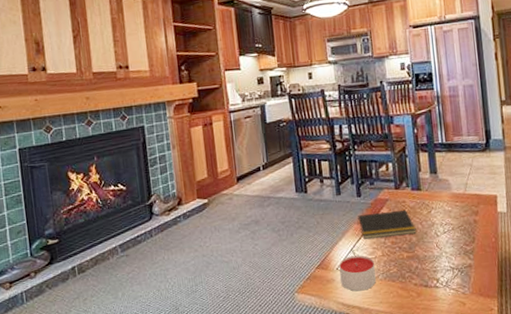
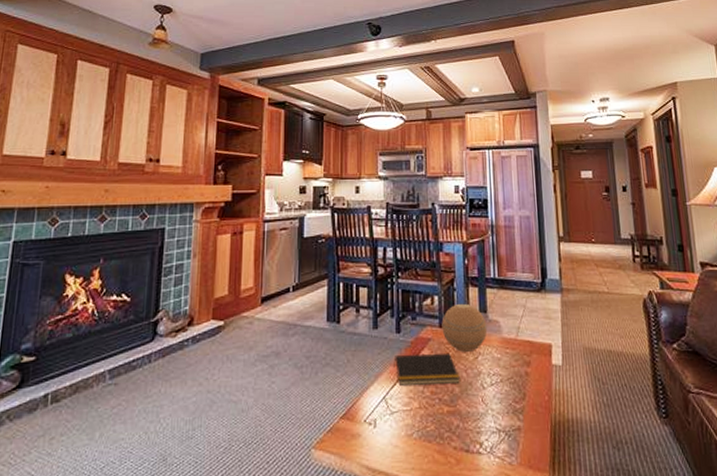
candle: present [339,255,376,291] -> none [368,405,409,452]
decorative orb: none [397,167,438,208] -> present [441,303,488,352]

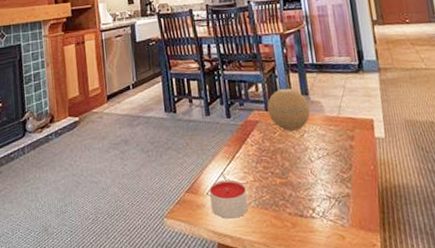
candle: none [368,405,409,452] -> present [209,179,248,219]
notepad: present [394,354,460,385] -> none [227,133,289,163]

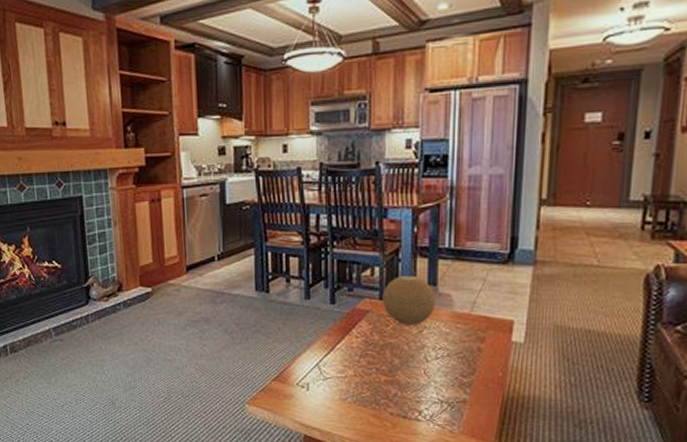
candle: present [209,179,248,219] -> none [300,372,343,412]

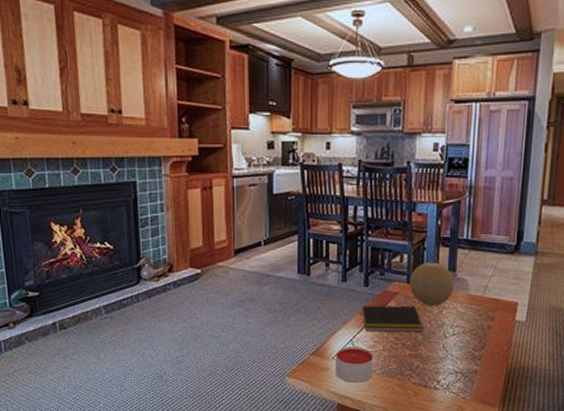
candle: none [300,372,343,412] -> present [336,347,373,383]
notepad: none [327,325,401,355] -> present [361,305,424,332]

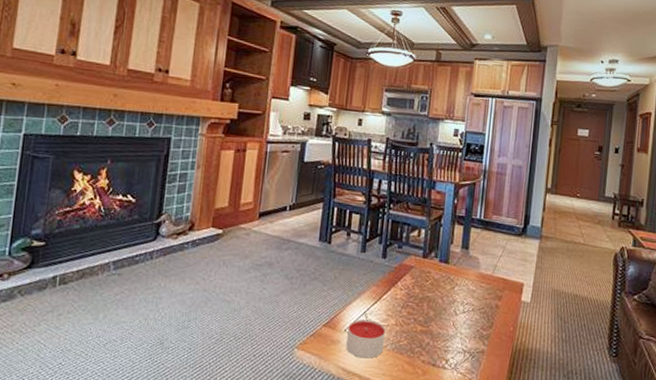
notepad: present [361,305,424,332] -> none [376,277,436,308]
decorative orb: present [409,262,455,306] -> none [424,238,467,282]

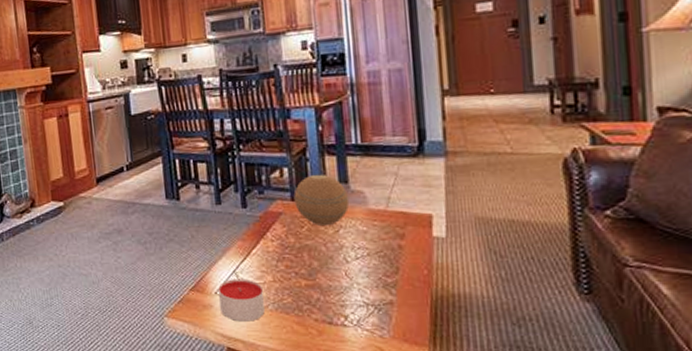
decorative orb: none [424,238,467,282] -> present [293,174,350,226]

